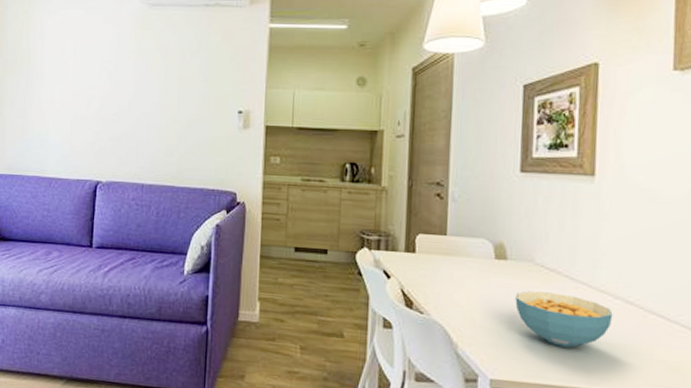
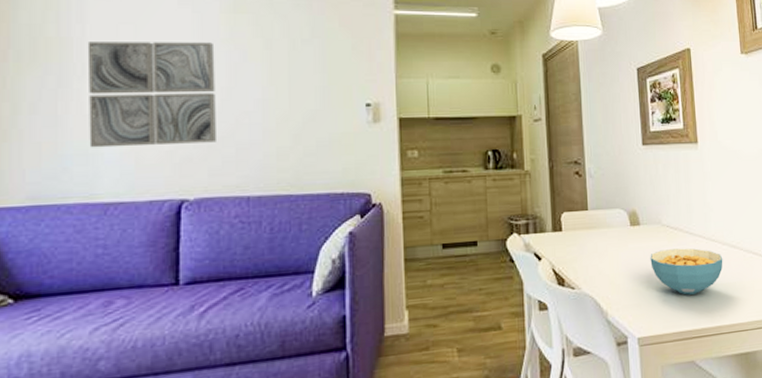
wall art: none [42,53,127,137] -> present [87,42,216,148]

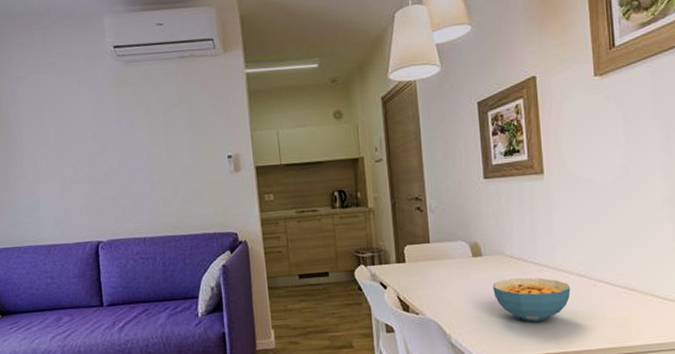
wall art: present [87,42,216,148] -> none [21,113,117,204]

